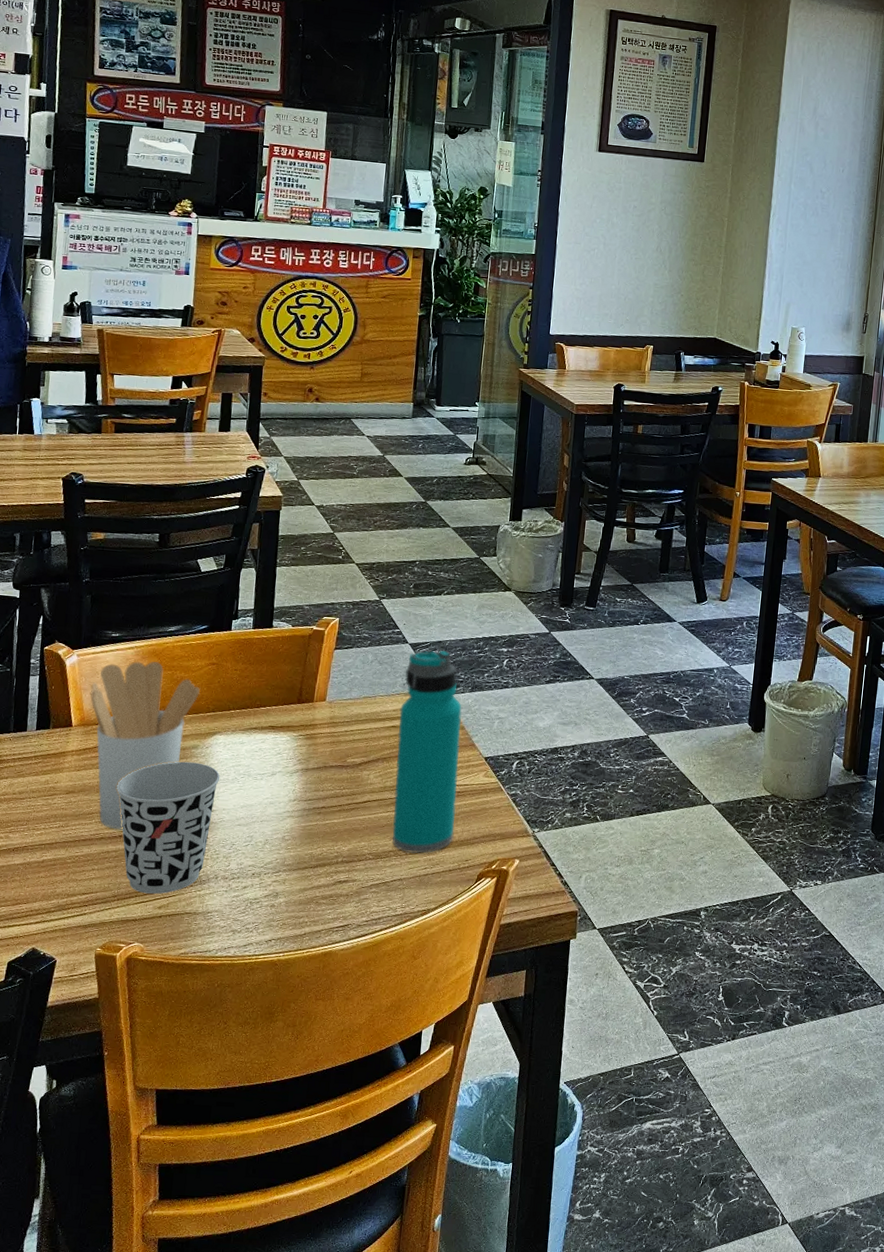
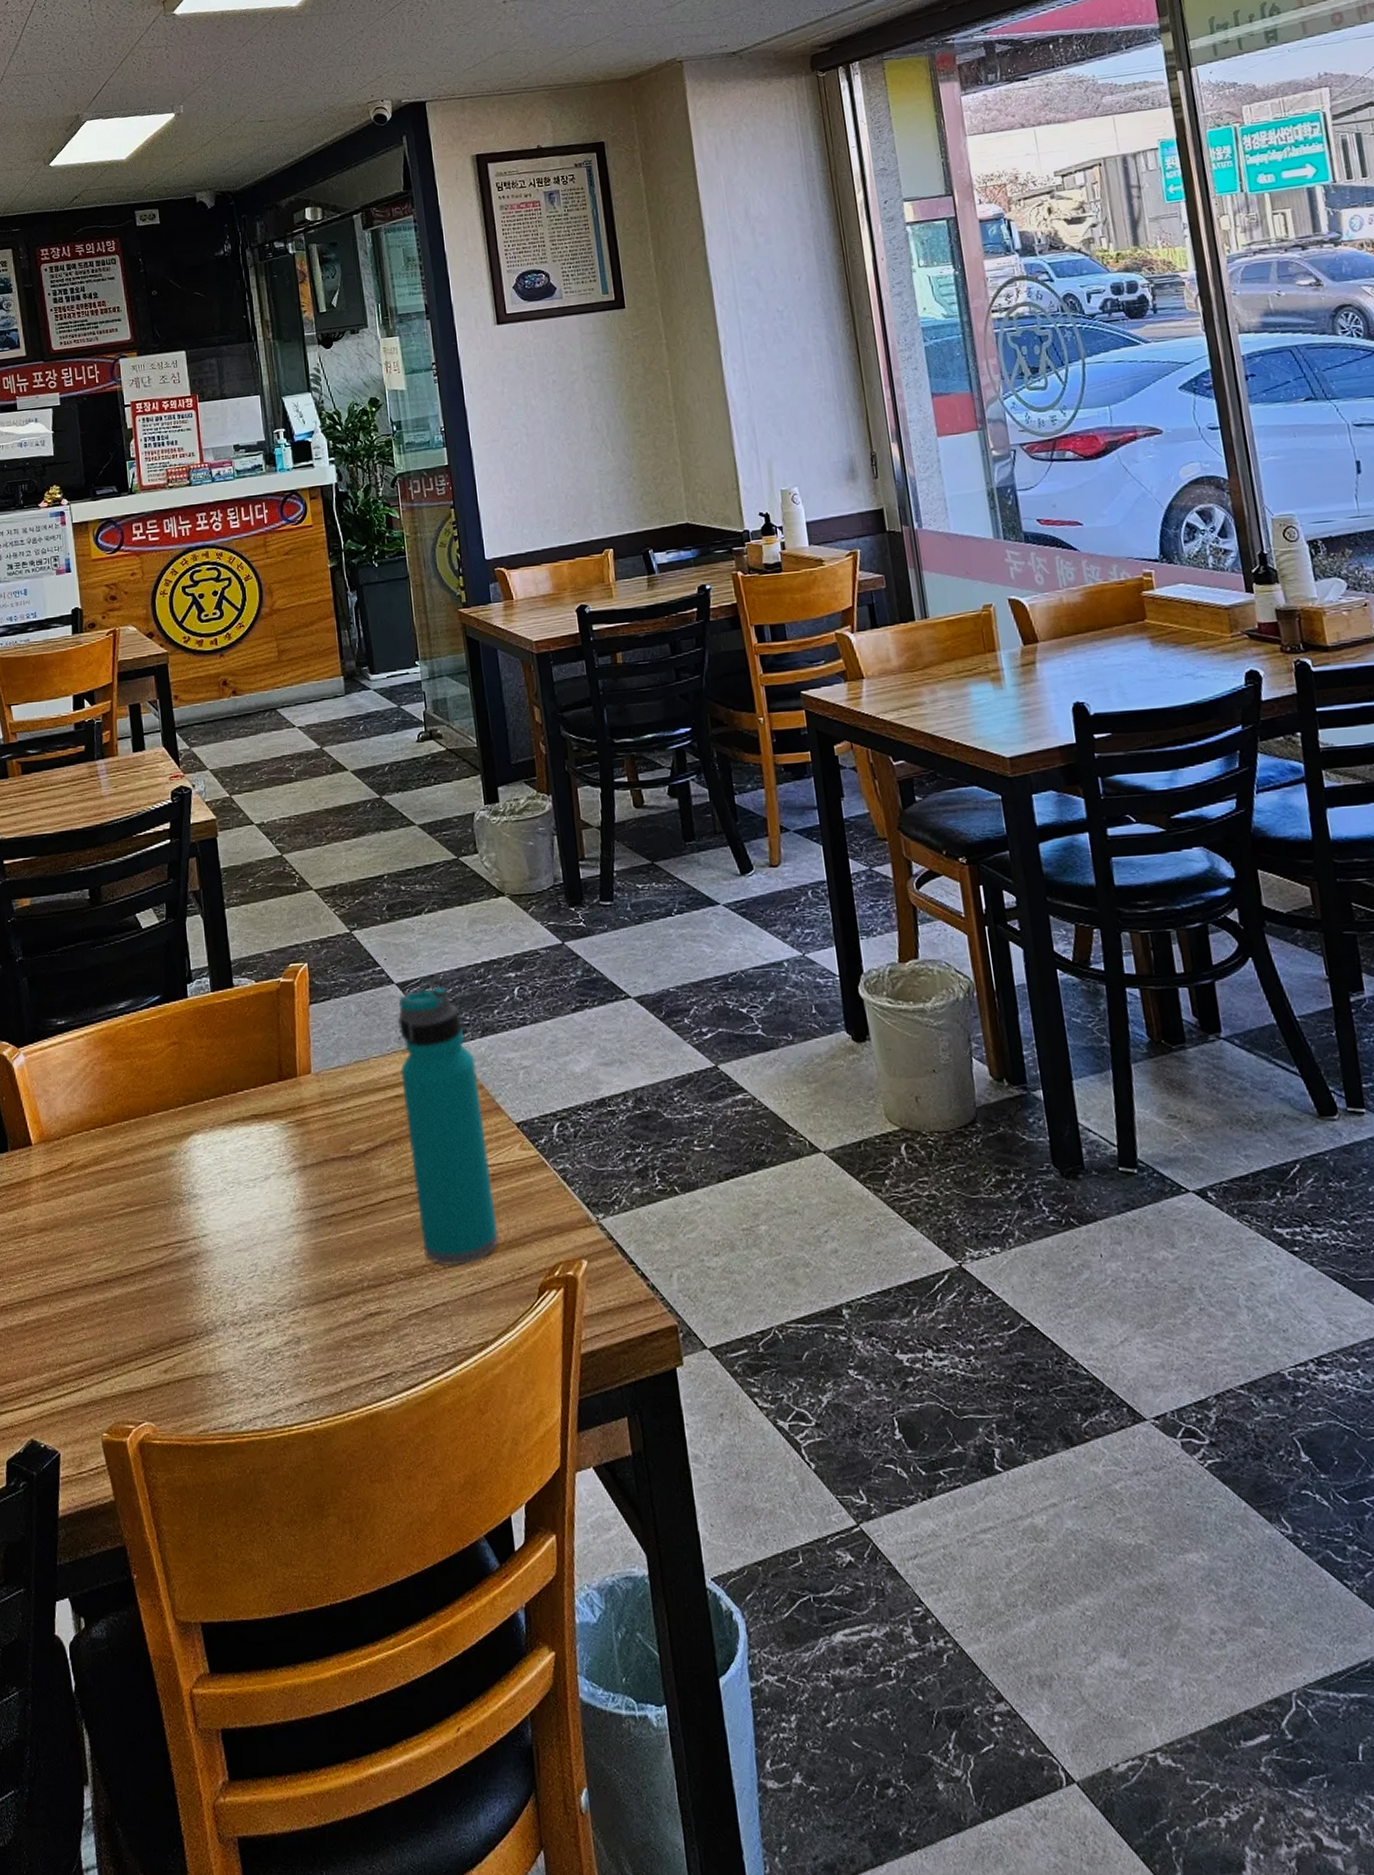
utensil holder: present [89,661,200,830] -> none [44,1049,165,1273]
cup: present [116,761,221,894] -> none [92,1174,207,1354]

